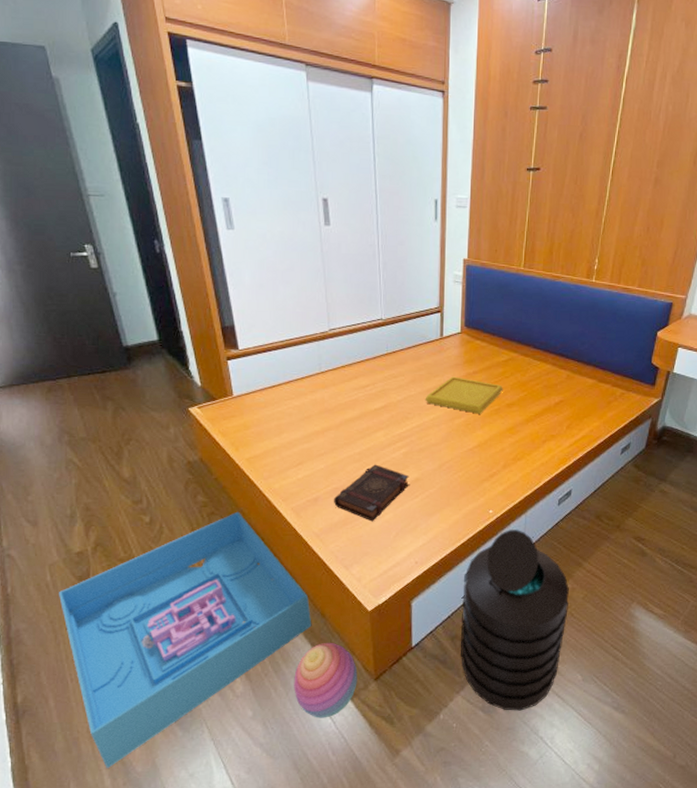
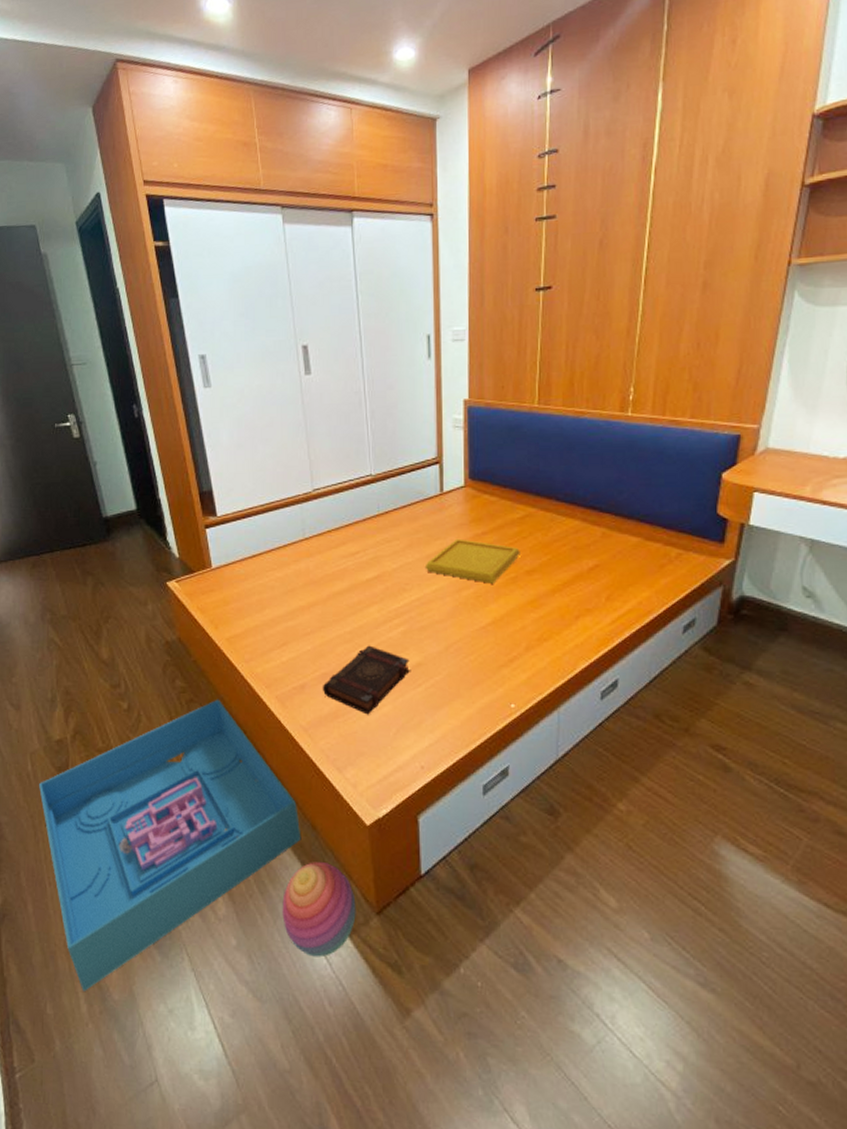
trash can: present [460,528,569,711] -> none [481,728,624,974]

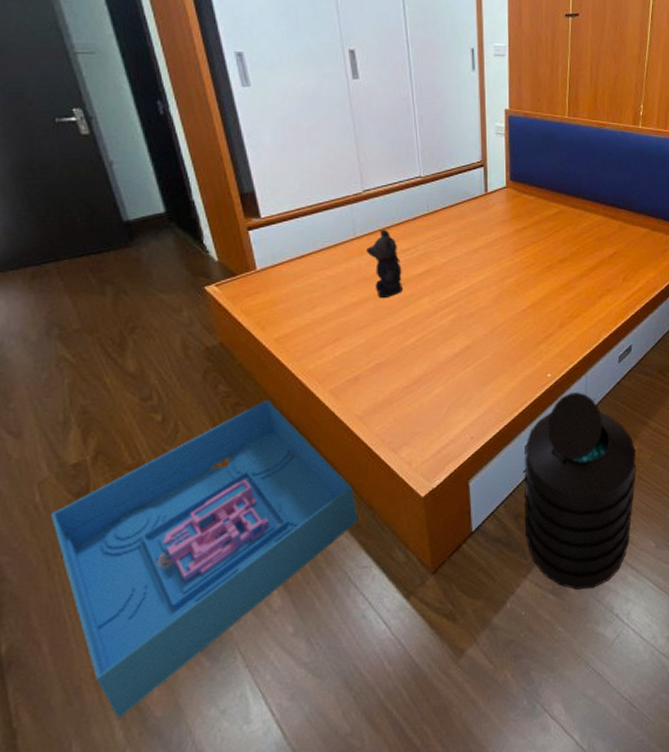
stacking toy: present [282,861,356,957] -> none [340,536,413,626]
bear: none [315,531,353,604] -> present [367,229,405,299]
book: present [322,645,410,715] -> none [376,334,460,398]
serving tray: present [424,538,520,584] -> none [471,233,554,272]
trash can: none [481,728,624,974] -> present [524,391,636,590]

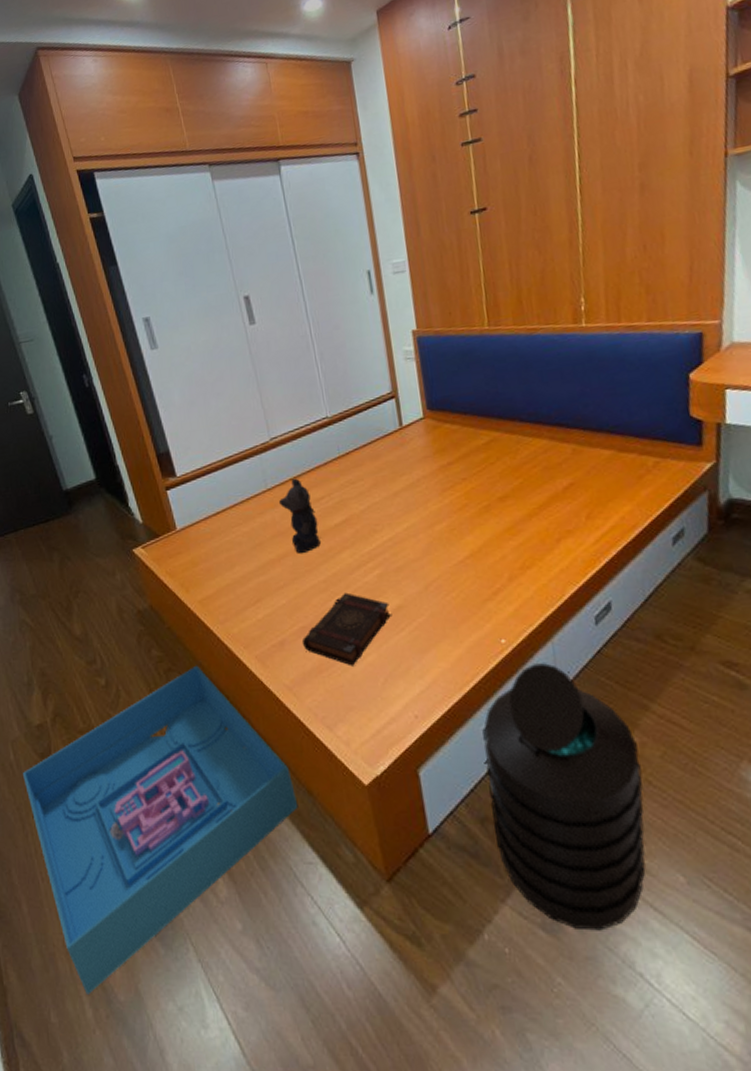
book: none [376,334,460,398] -> present [301,592,391,666]

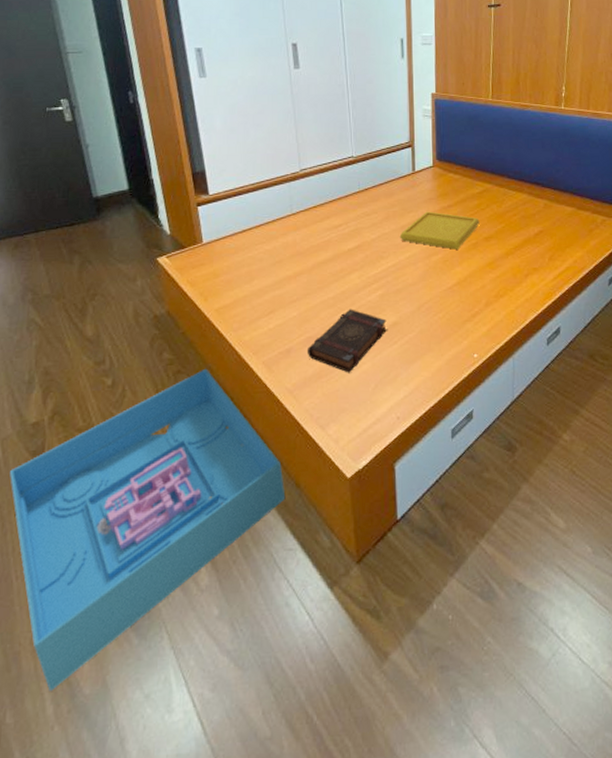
bear: present [279,478,323,554] -> none [302,206,336,273]
serving tray: none [393,471,491,515] -> present [399,211,480,250]
trash can: present [483,662,646,931] -> none [451,374,569,596]

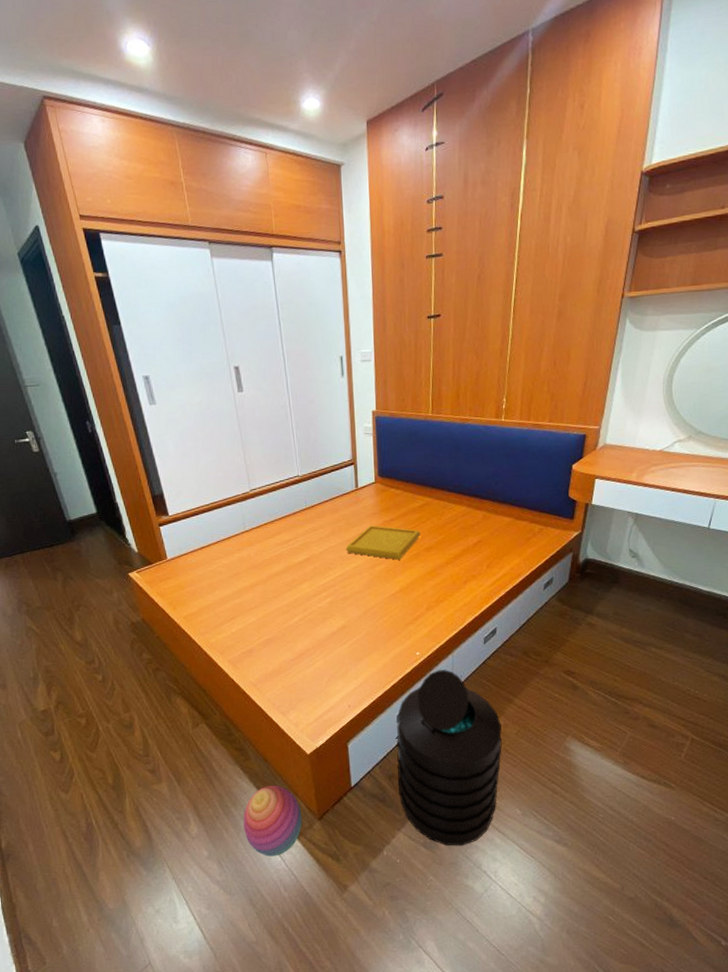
storage bin: present [10,368,286,691] -> none [29,666,256,905]
stacking toy: none [266,517,337,615] -> present [243,785,302,857]
book: present [306,309,387,373] -> none [266,614,337,669]
trash can: none [451,374,569,596] -> present [397,669,502,846]

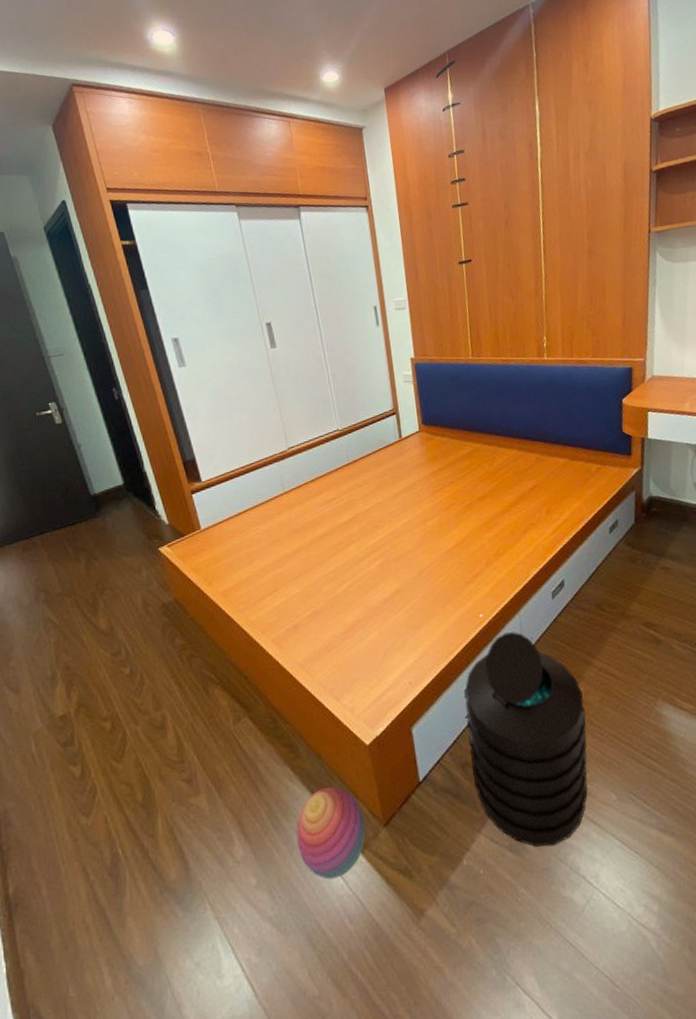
serving tray: present [345,525,421,560] -> none [393,476,473,513]

